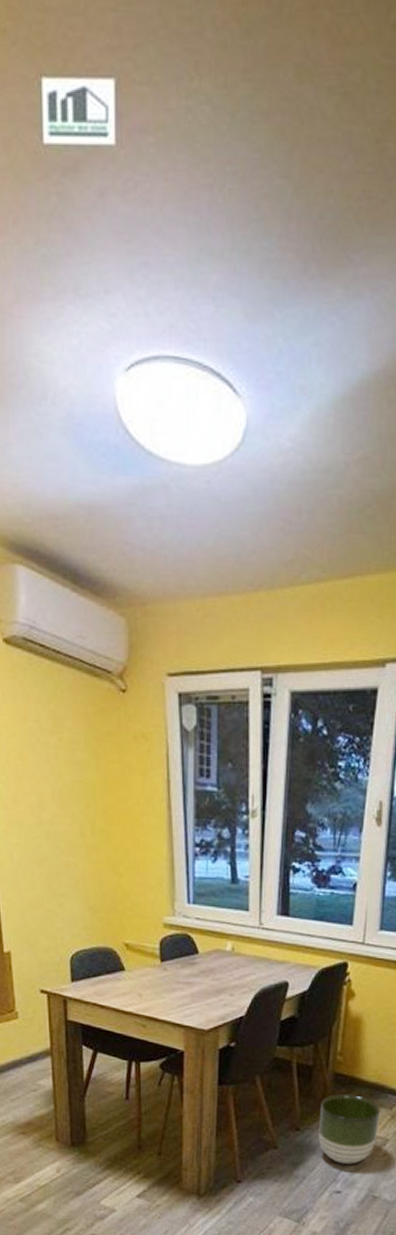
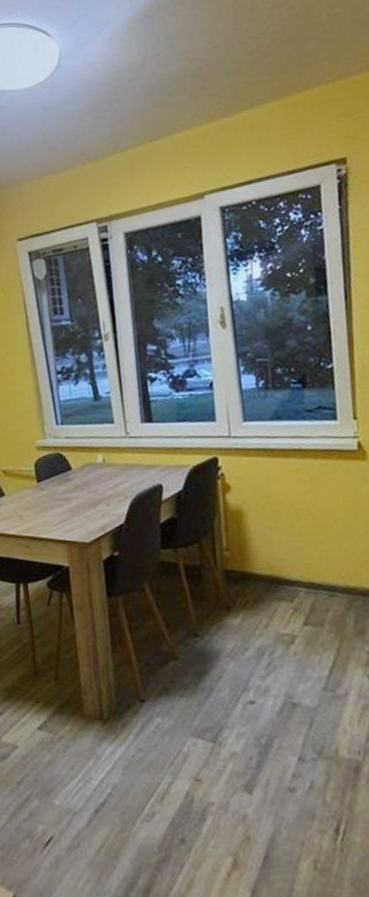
planter: present [318,1093,381,1164] -> none [216,590,283,669]

